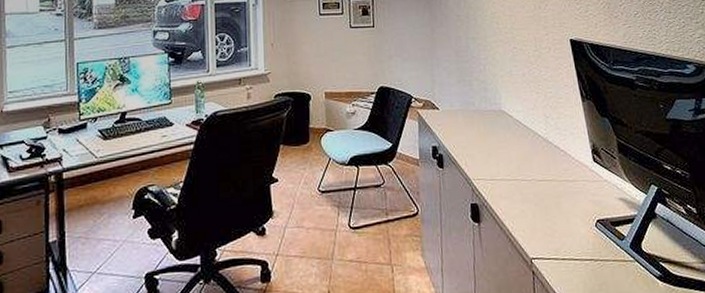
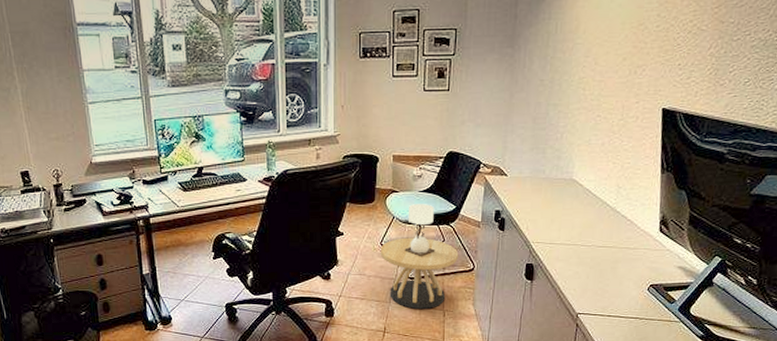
side table: none [318,142,401,266] -> present [380,204,459,310]

